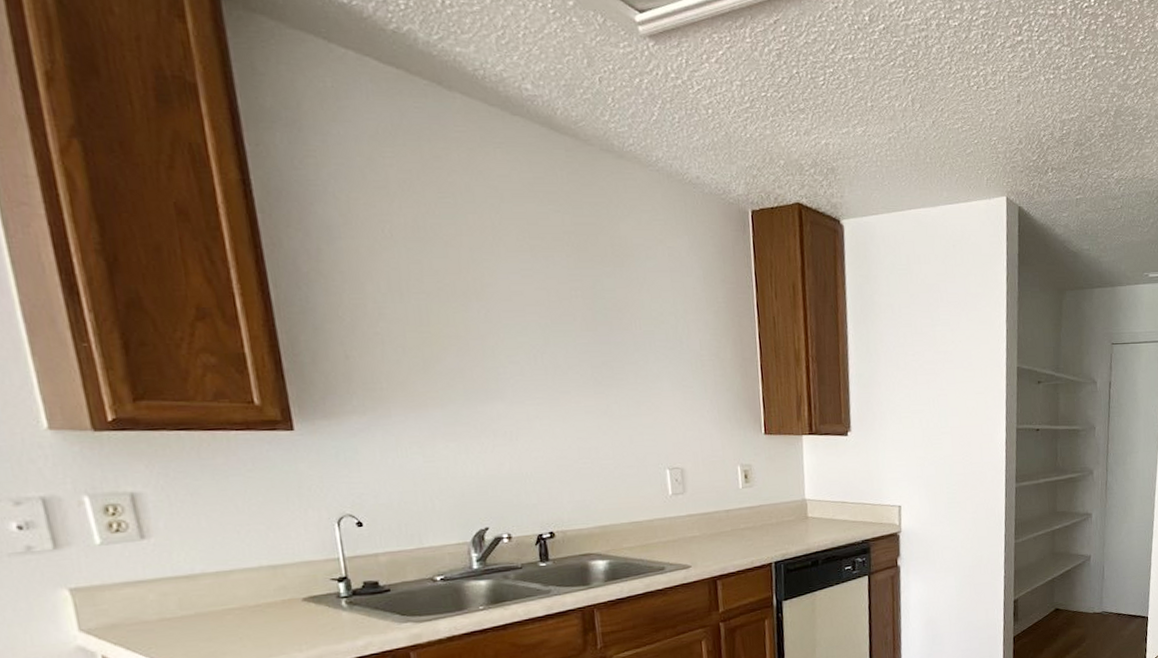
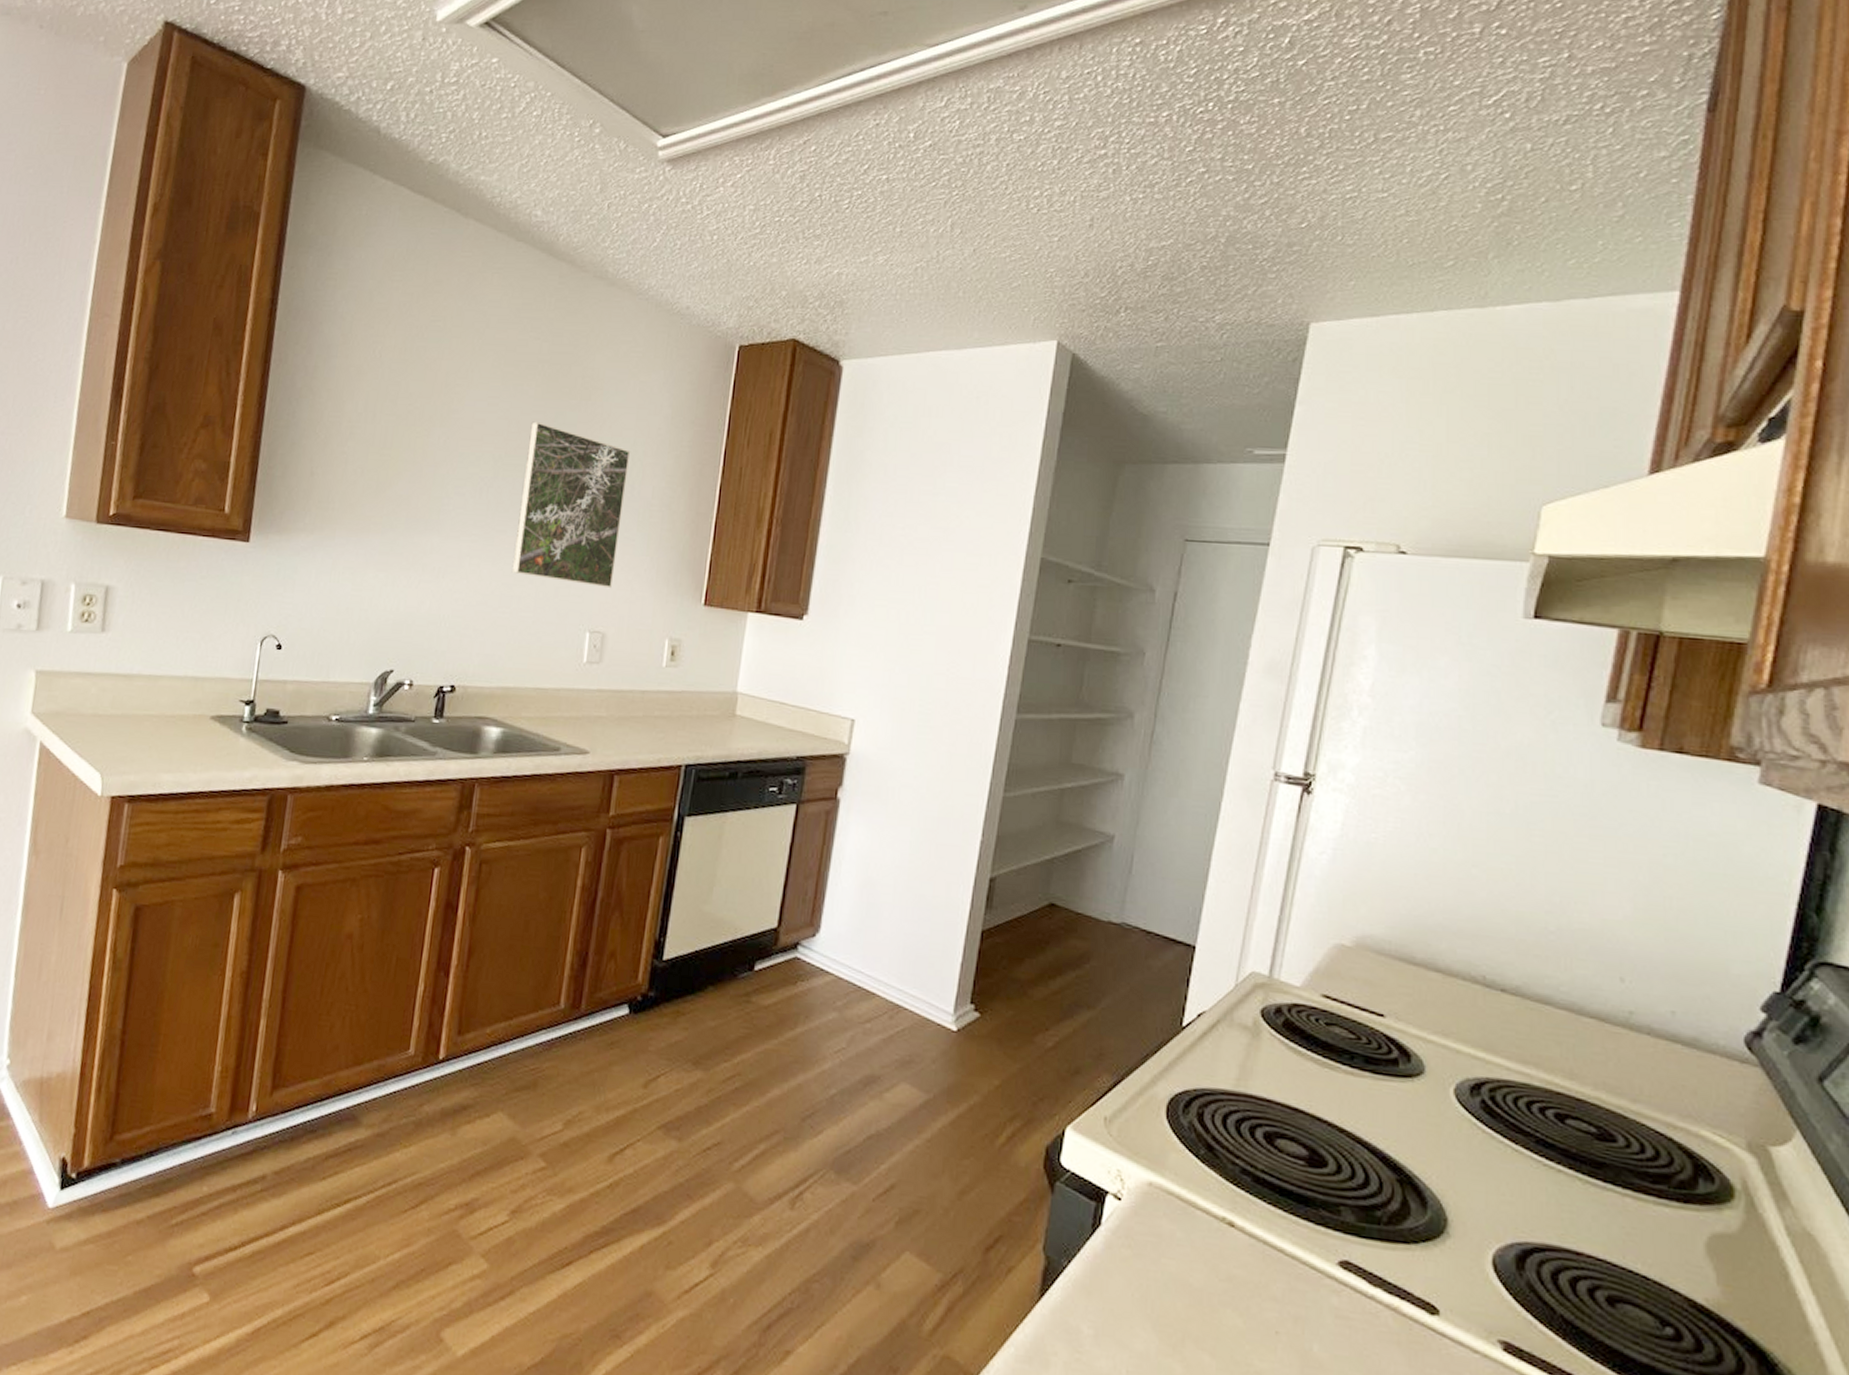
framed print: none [570,289,681,431] -> present [511,421,631,589]

